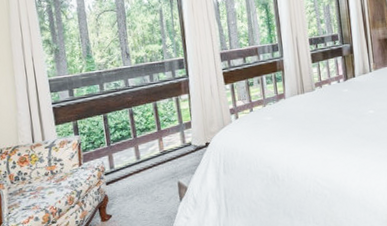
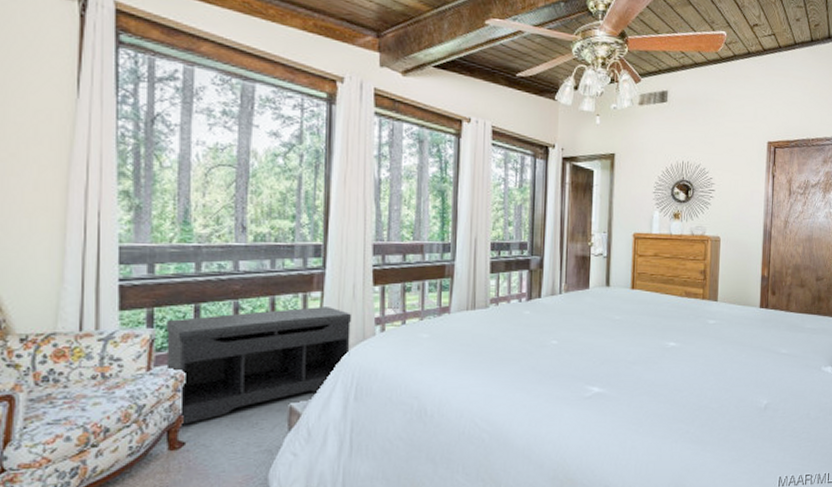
bench: none [87,105,216,203] -> present [166,307,351,425]

